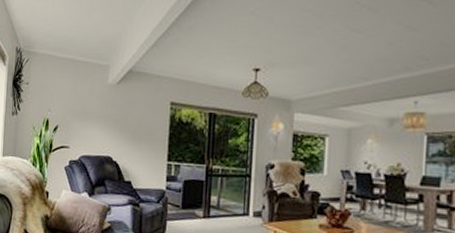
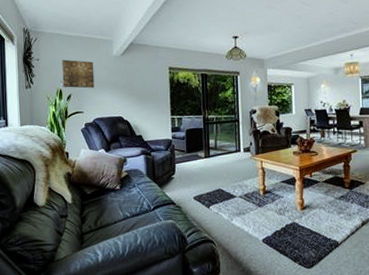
wall art: none [50,85,86,120] -> present [62,59,95,89]

